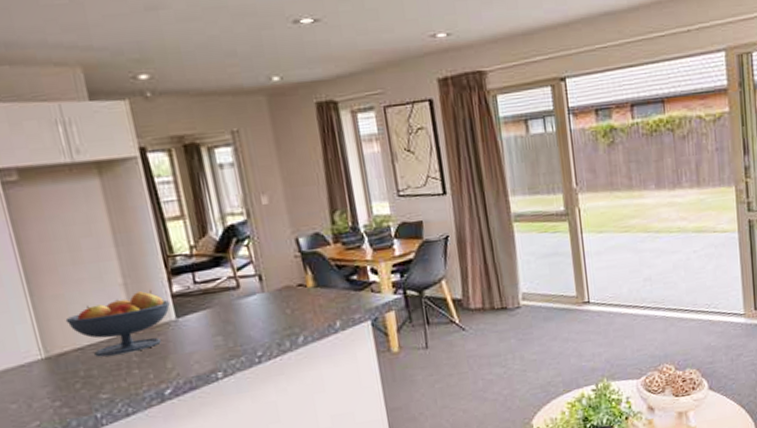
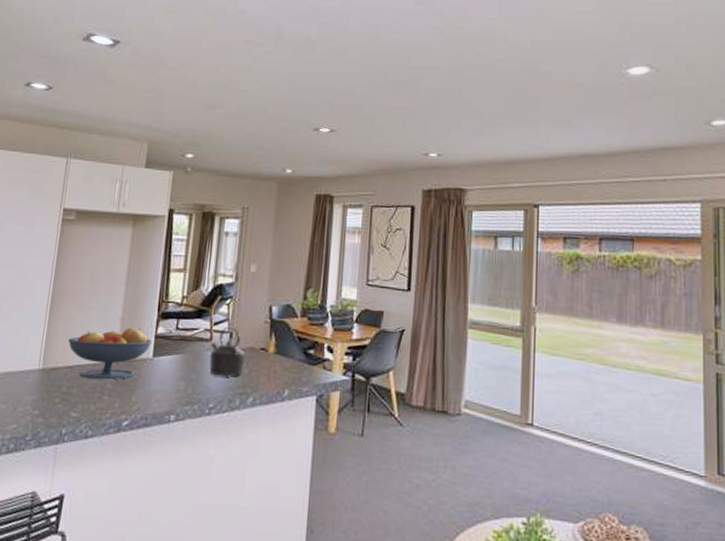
kettle: none [239,268,285,323] -> present [209,326,246,377]

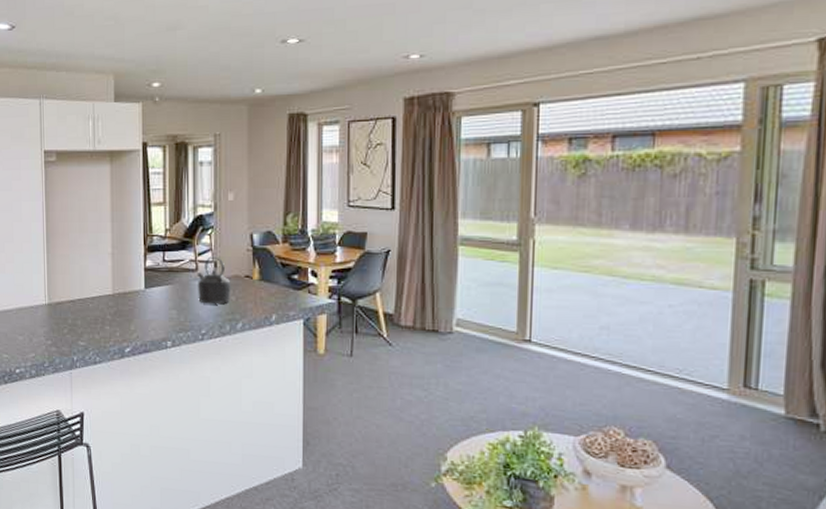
fruit bowl: present [68,327,152,380] -> none [66,261,142,311]

